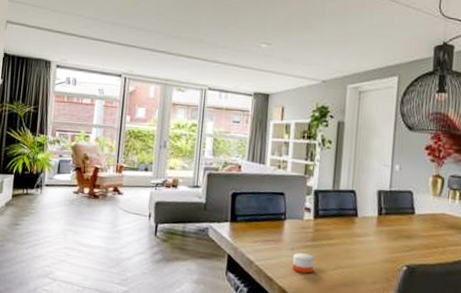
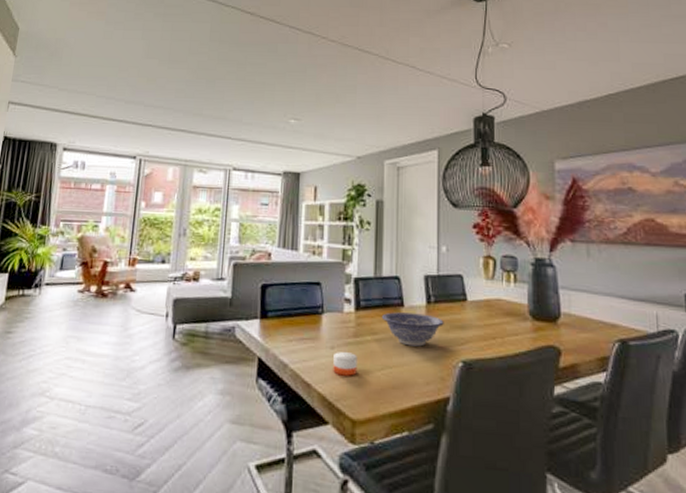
decorative bowl: none [336,221,393,252] -> present [381,312,444,347]

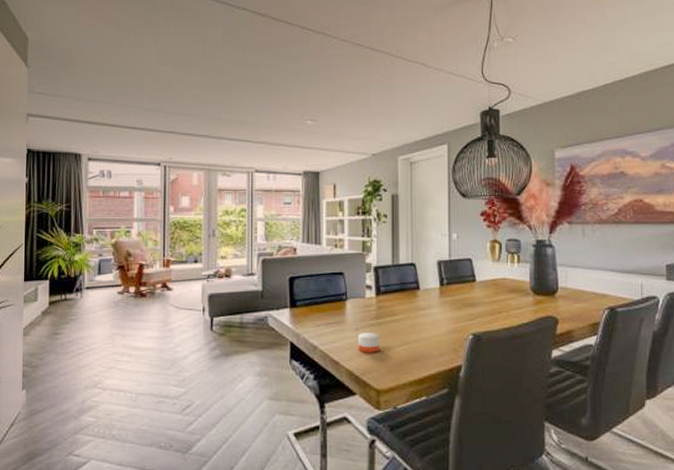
decorative bowl: present [381,312,444,347] -> none [399,295,456,324]

